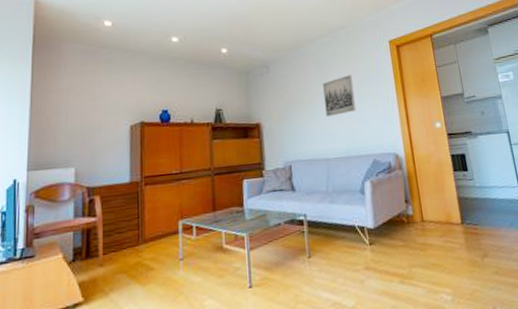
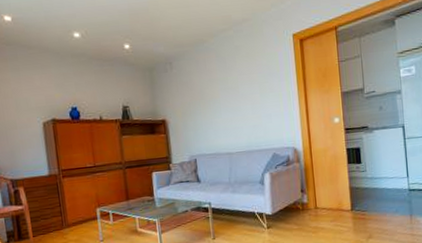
wall art: present [323,75,357,116] -> none [226,70,258,112]

